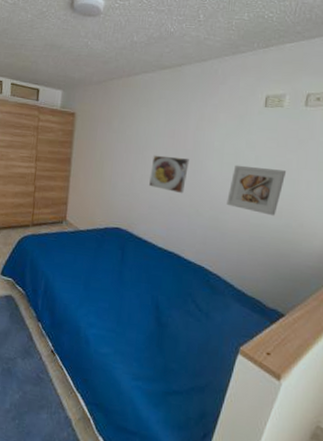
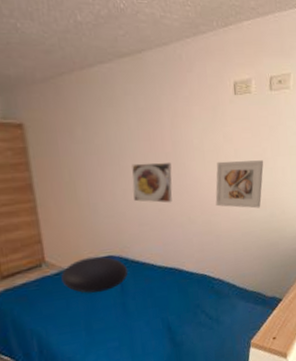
cushion: none [75,224,131,257] -> present [61,256,129,293]

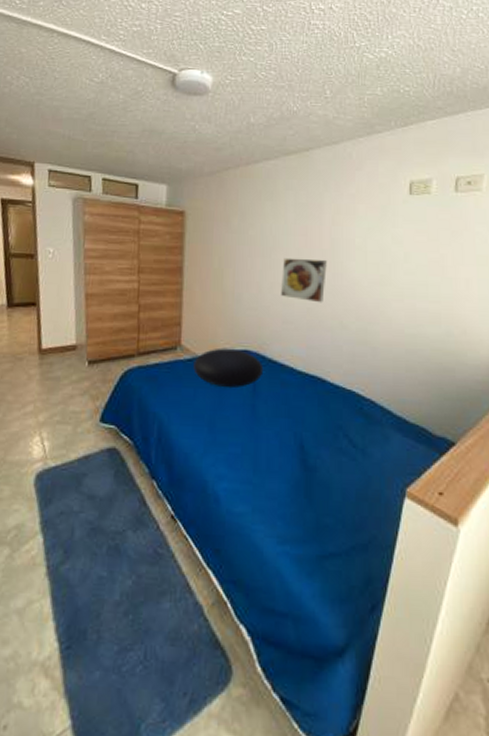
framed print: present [215,160,264,209] -> none [375,264,442,323]

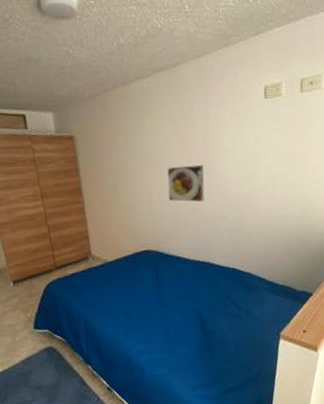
cushion: present [193,348,264,389] -> none [105,250,164,283]

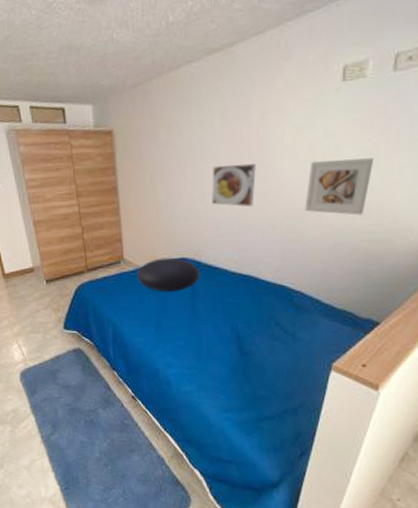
cushion: none [105,250,164,283] -> present [137,257,200,293]
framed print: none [245,159,294,206] -> present [305,158,374,215]

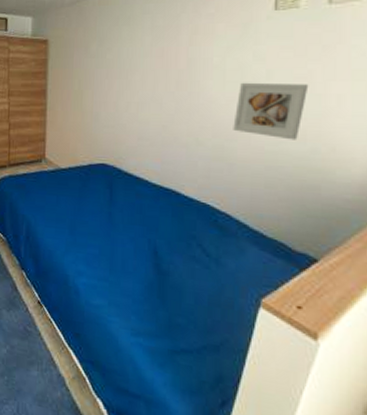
cushion: present [137,257,200,293] -> none [56,161,120,197]
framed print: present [212,163,256,207] -> none [137,78,183,121]

